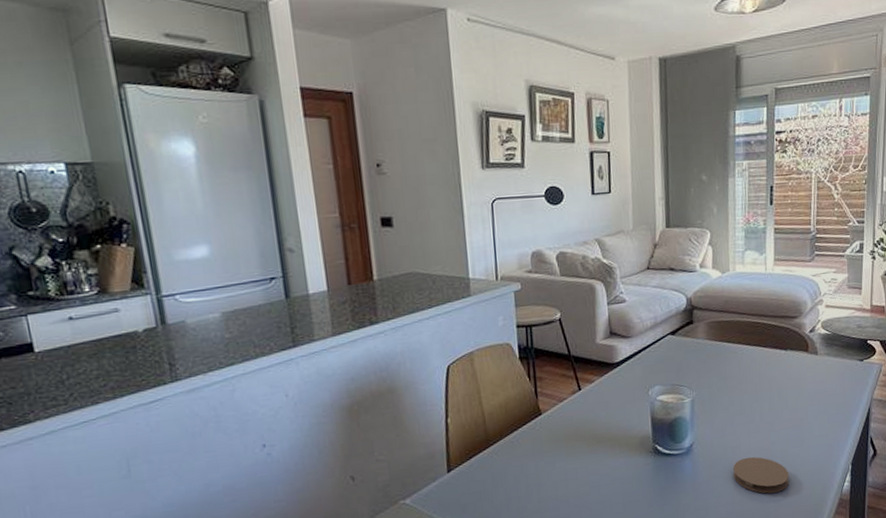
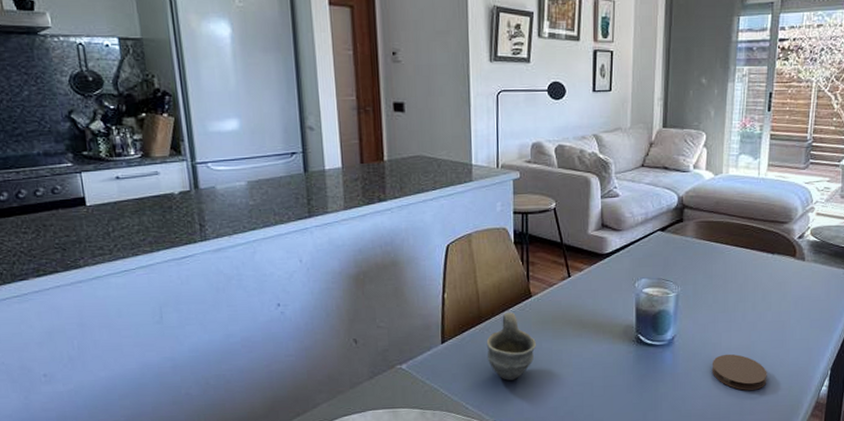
cup: none [496,432,550,506] -> present [486,312,537,380]

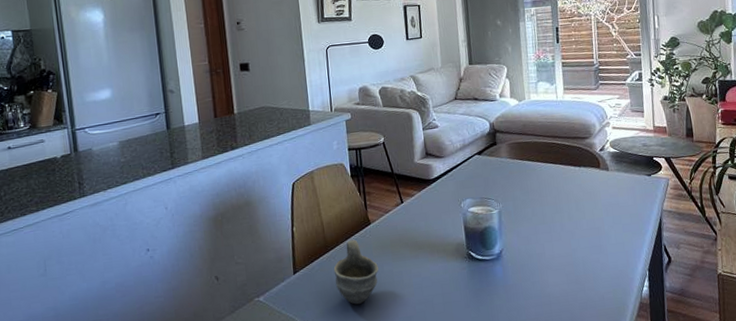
coaster: present [711,354,767,390] -> none [539,262,592,297]

